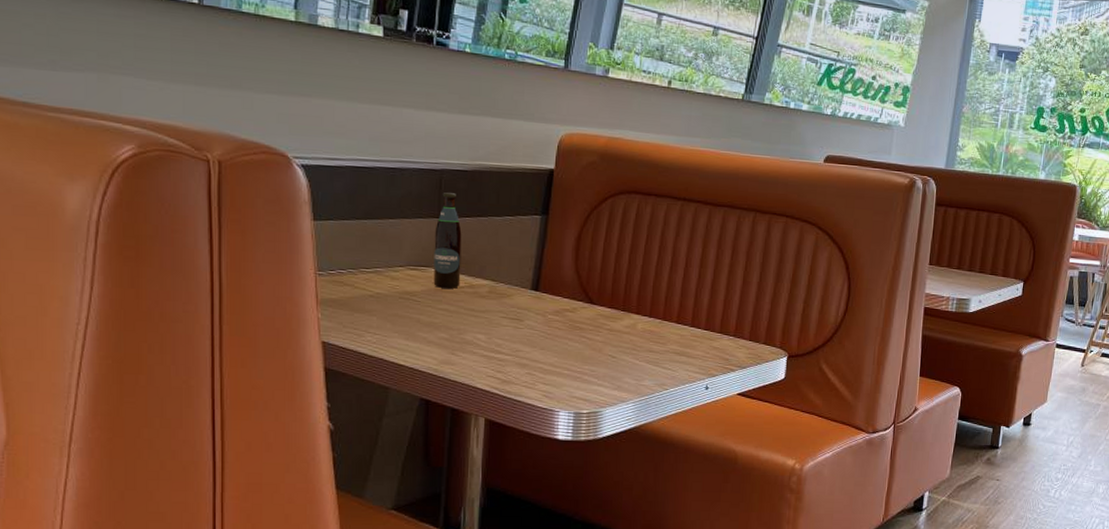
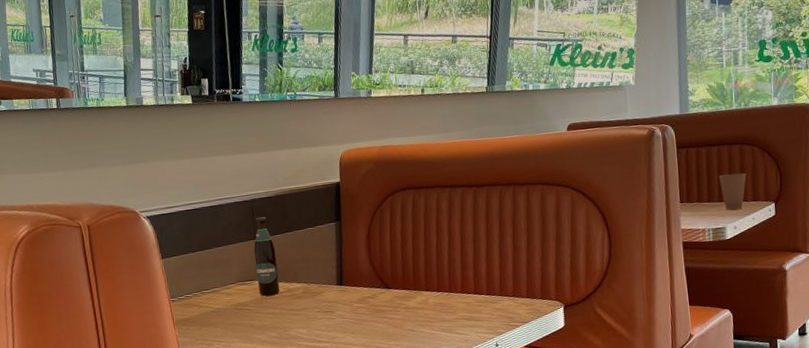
cup: none [972,243,1001,283] -> present [719,173,746,210]

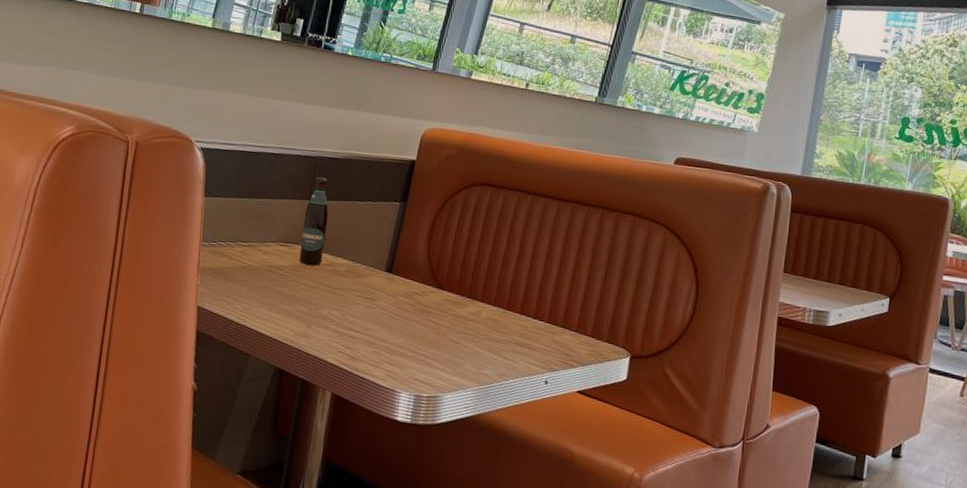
cup: present [719,173,746,210] -> none [831,253,863,296]

